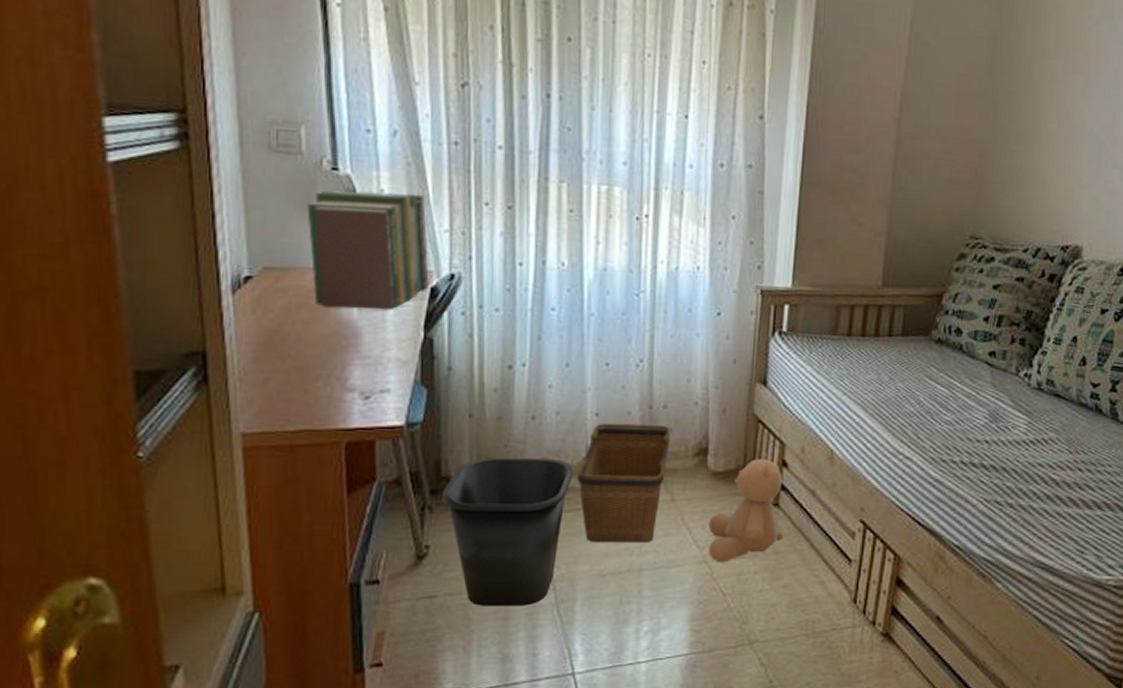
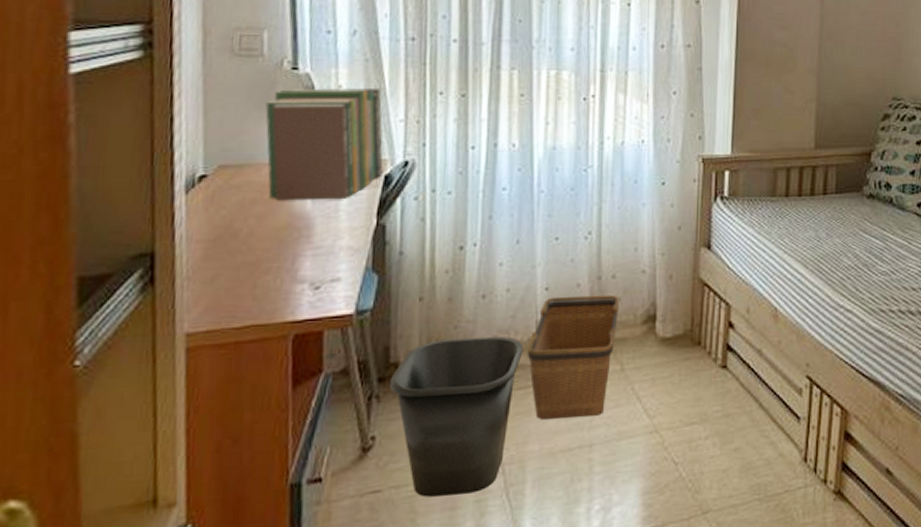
teddy bear: present [708,451,784,563] -> none [658,313,733,431]

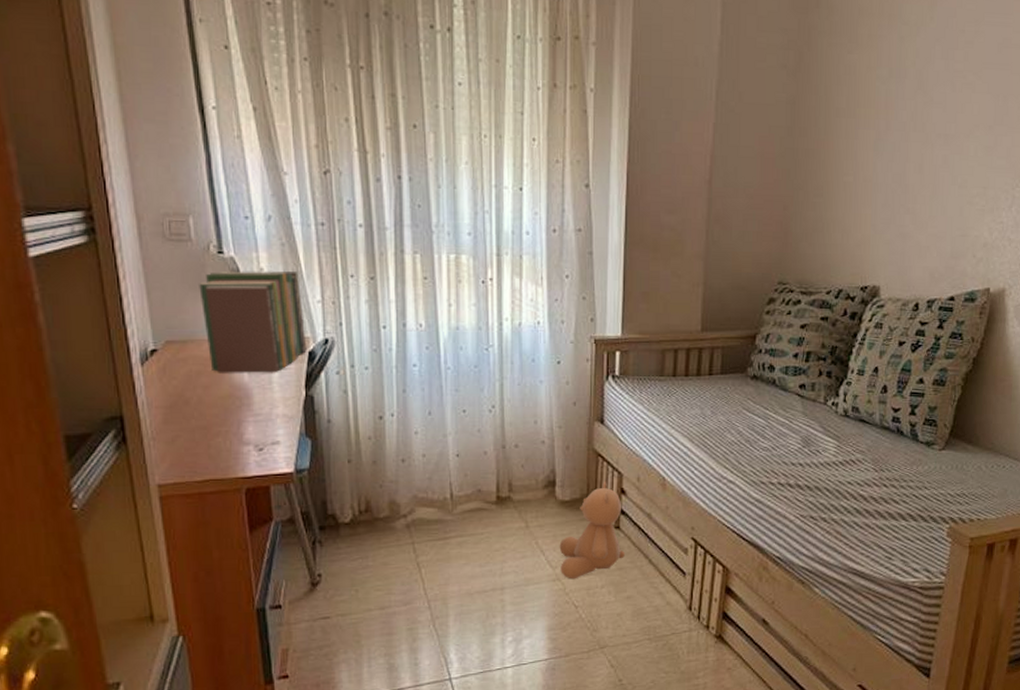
waste bin: present [390,336,524,497] -> none [330,494,440,624]
bicycle basket: present [528,294,619,421] -> none [444,461,522,567]
teddy bear: none [658,313,733,431] -> present [559,481,626,580]

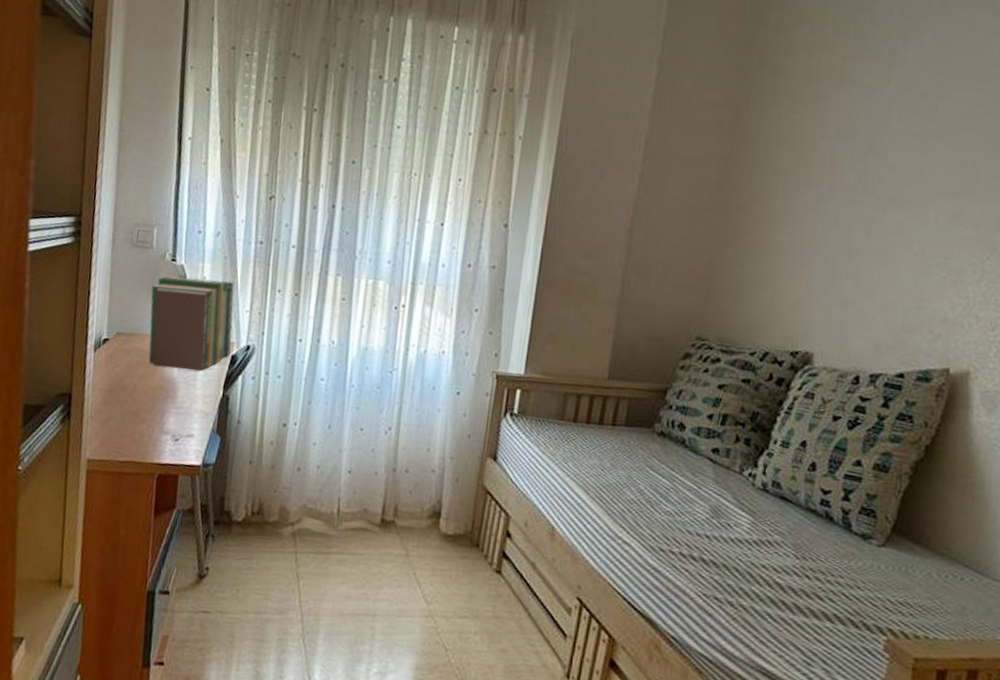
teddy bear: present [559,481,626,580] -> none [435,520,506,620]

